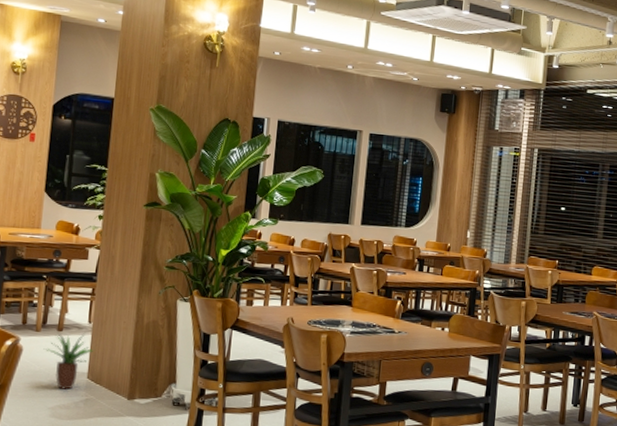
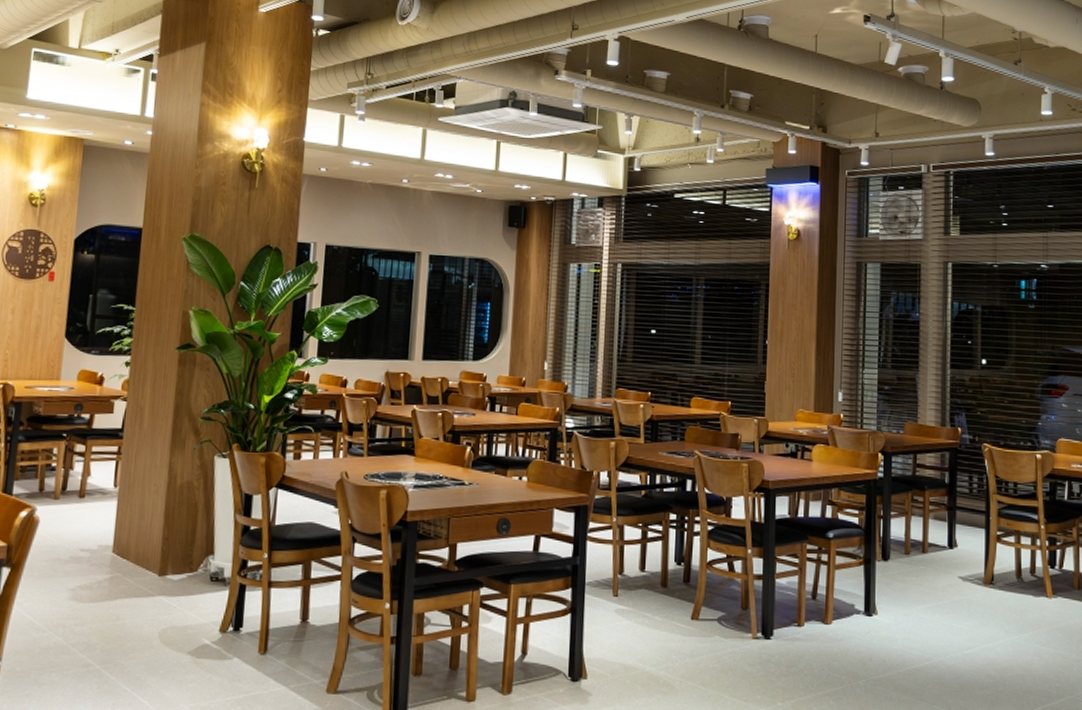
potted plant: present [43,332,94,390] -> none [62,498,120,567]

